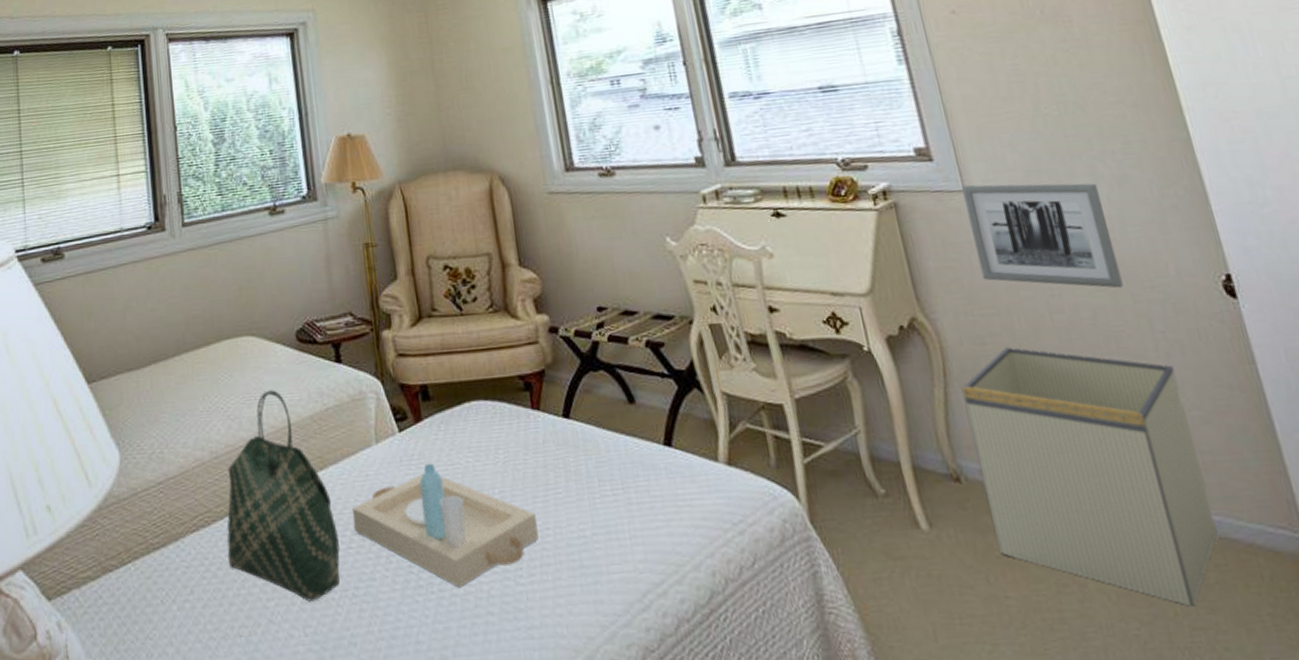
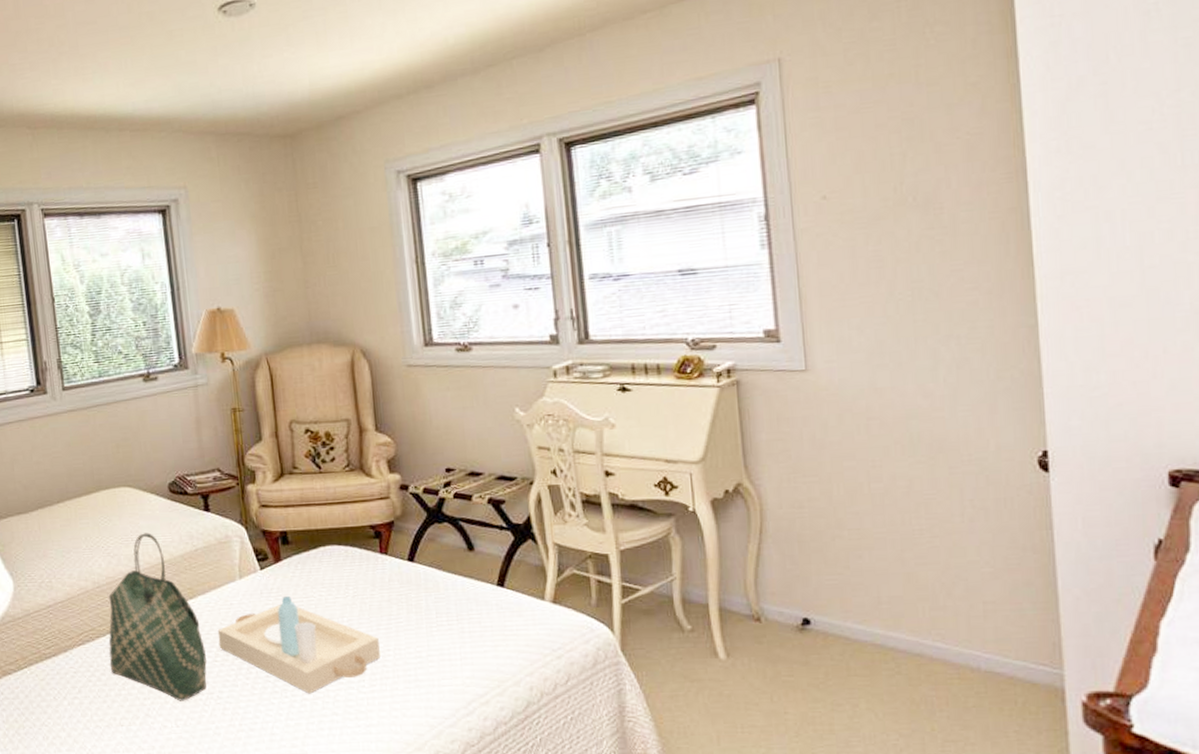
wall art: present [960,183,1123,289] -> none [803,365,943,462]
storage bin: present [961,347,1218,607] -> none [774,510,985,724]

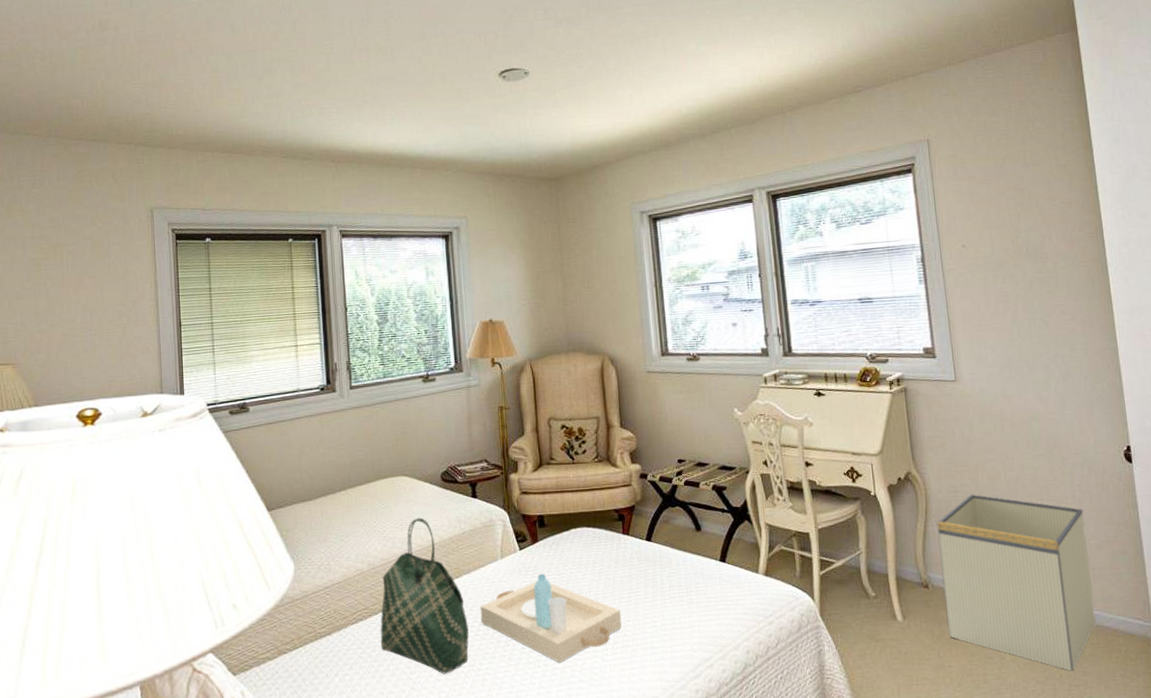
storage bin: none [774,510,985,724] -> present [936,494,1096,671]

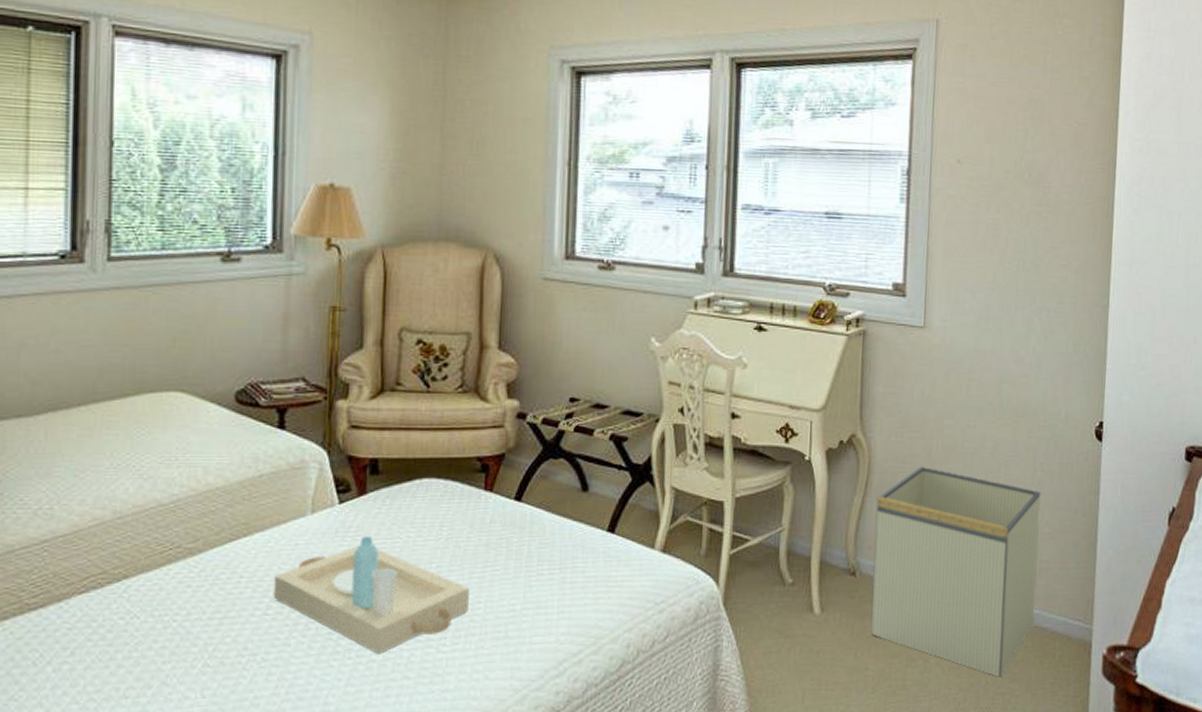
tote bag: present [380,518,470,674] -> none [121,451,256,665]

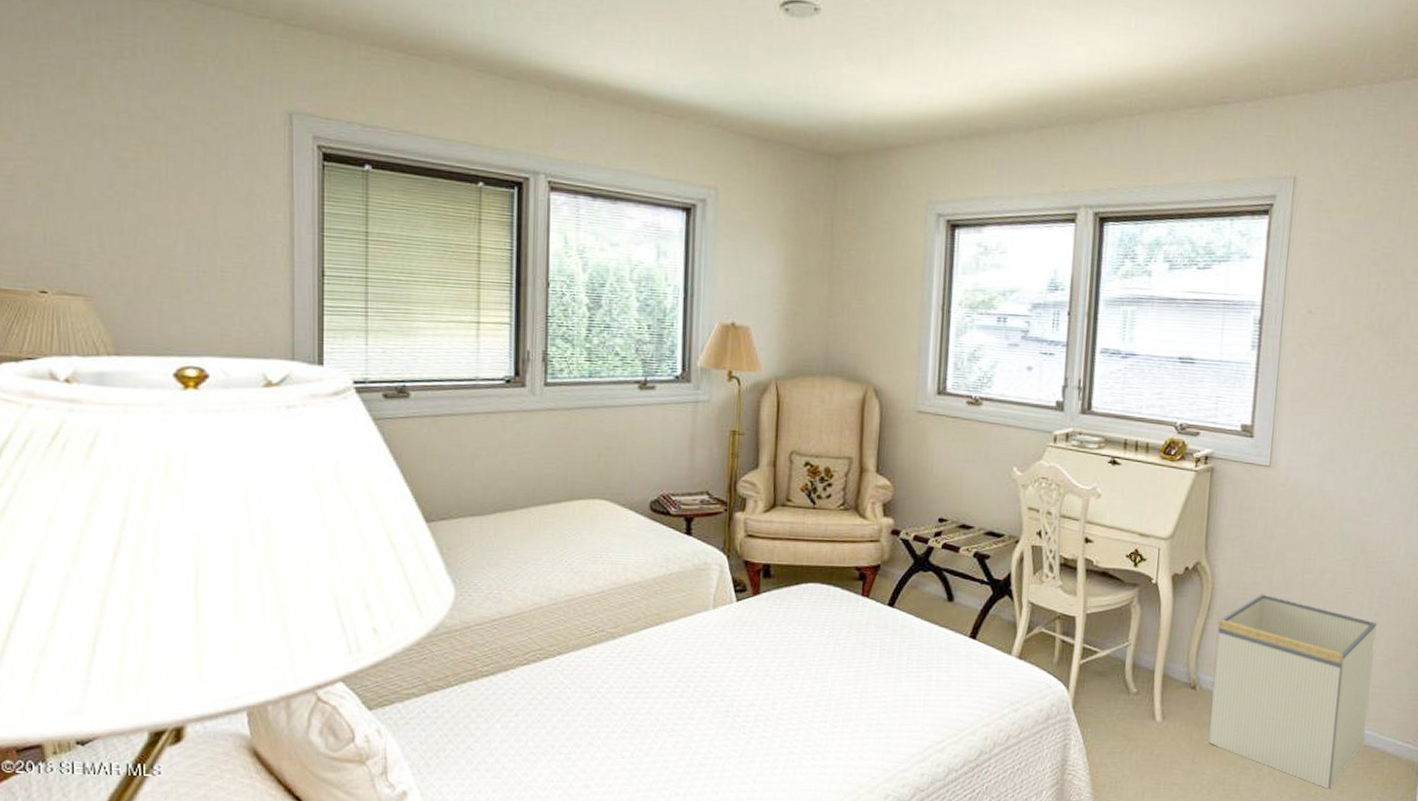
serving tray: present [273,535,469,654] -> none [680,630,847,732]

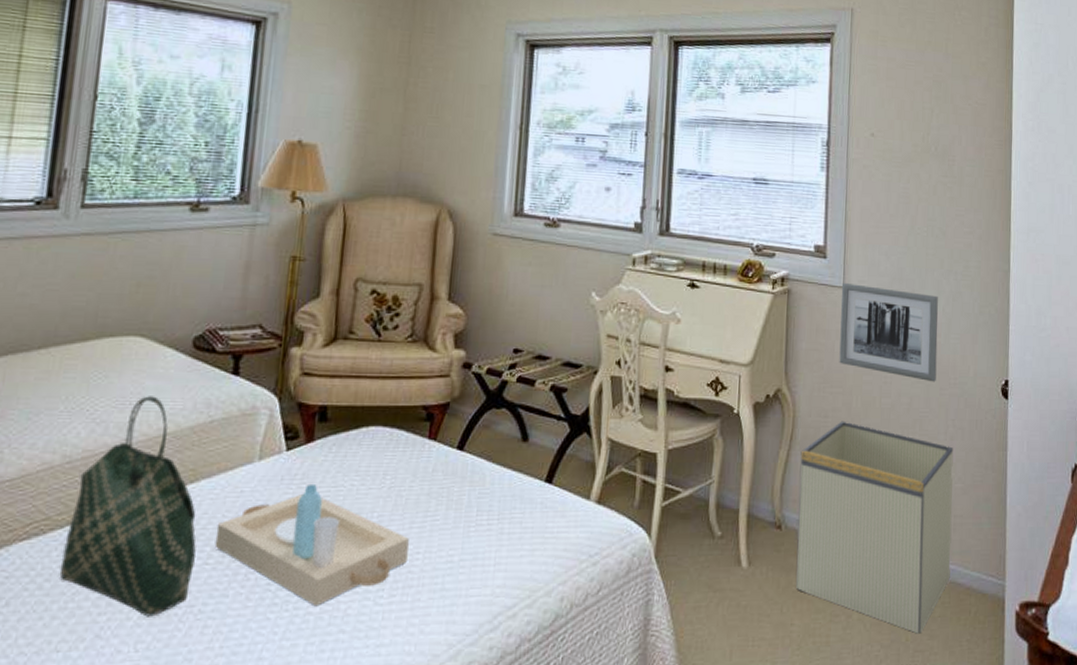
tote bag: none [555,551,666,732] -> present [59,396,197,617]
serving tray: none [680,630,847,732] -> present [215,483,409,607]
wall art: none [1261,461,1371,560] -> present [839,282,938,382]

